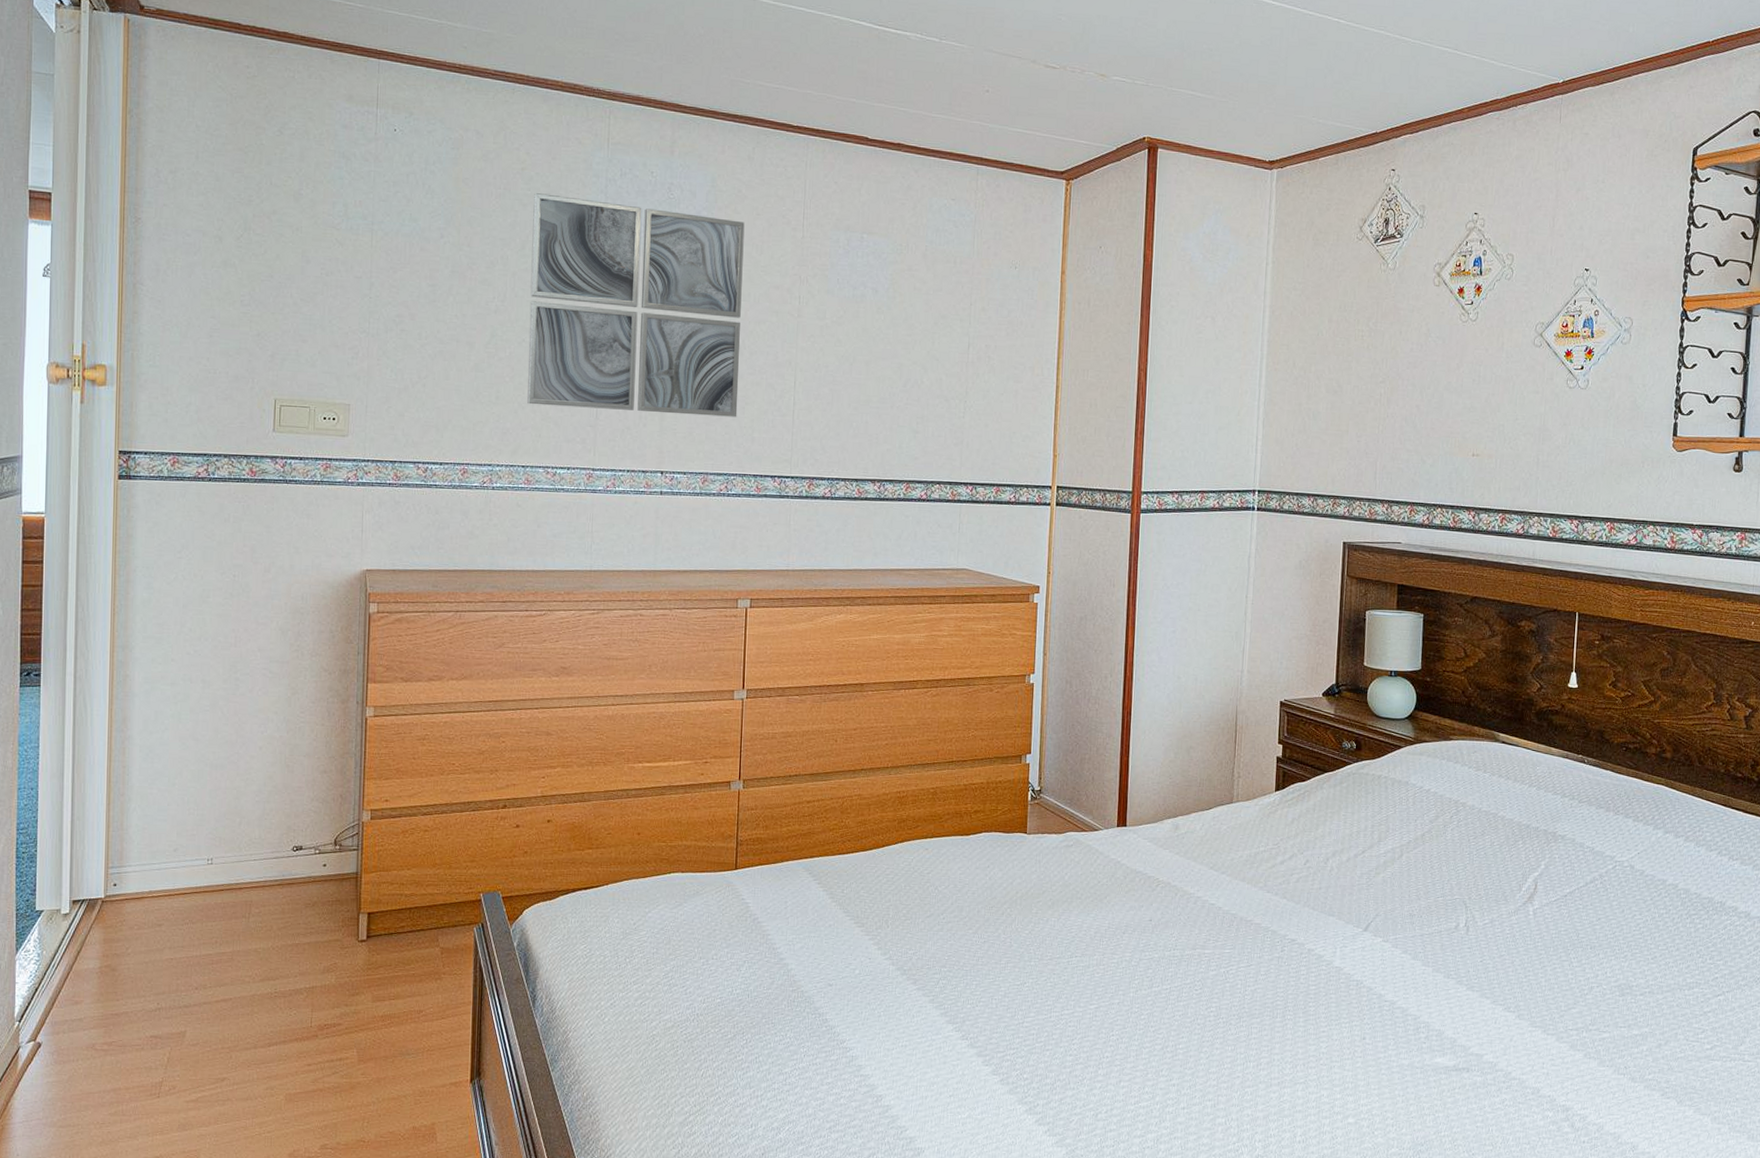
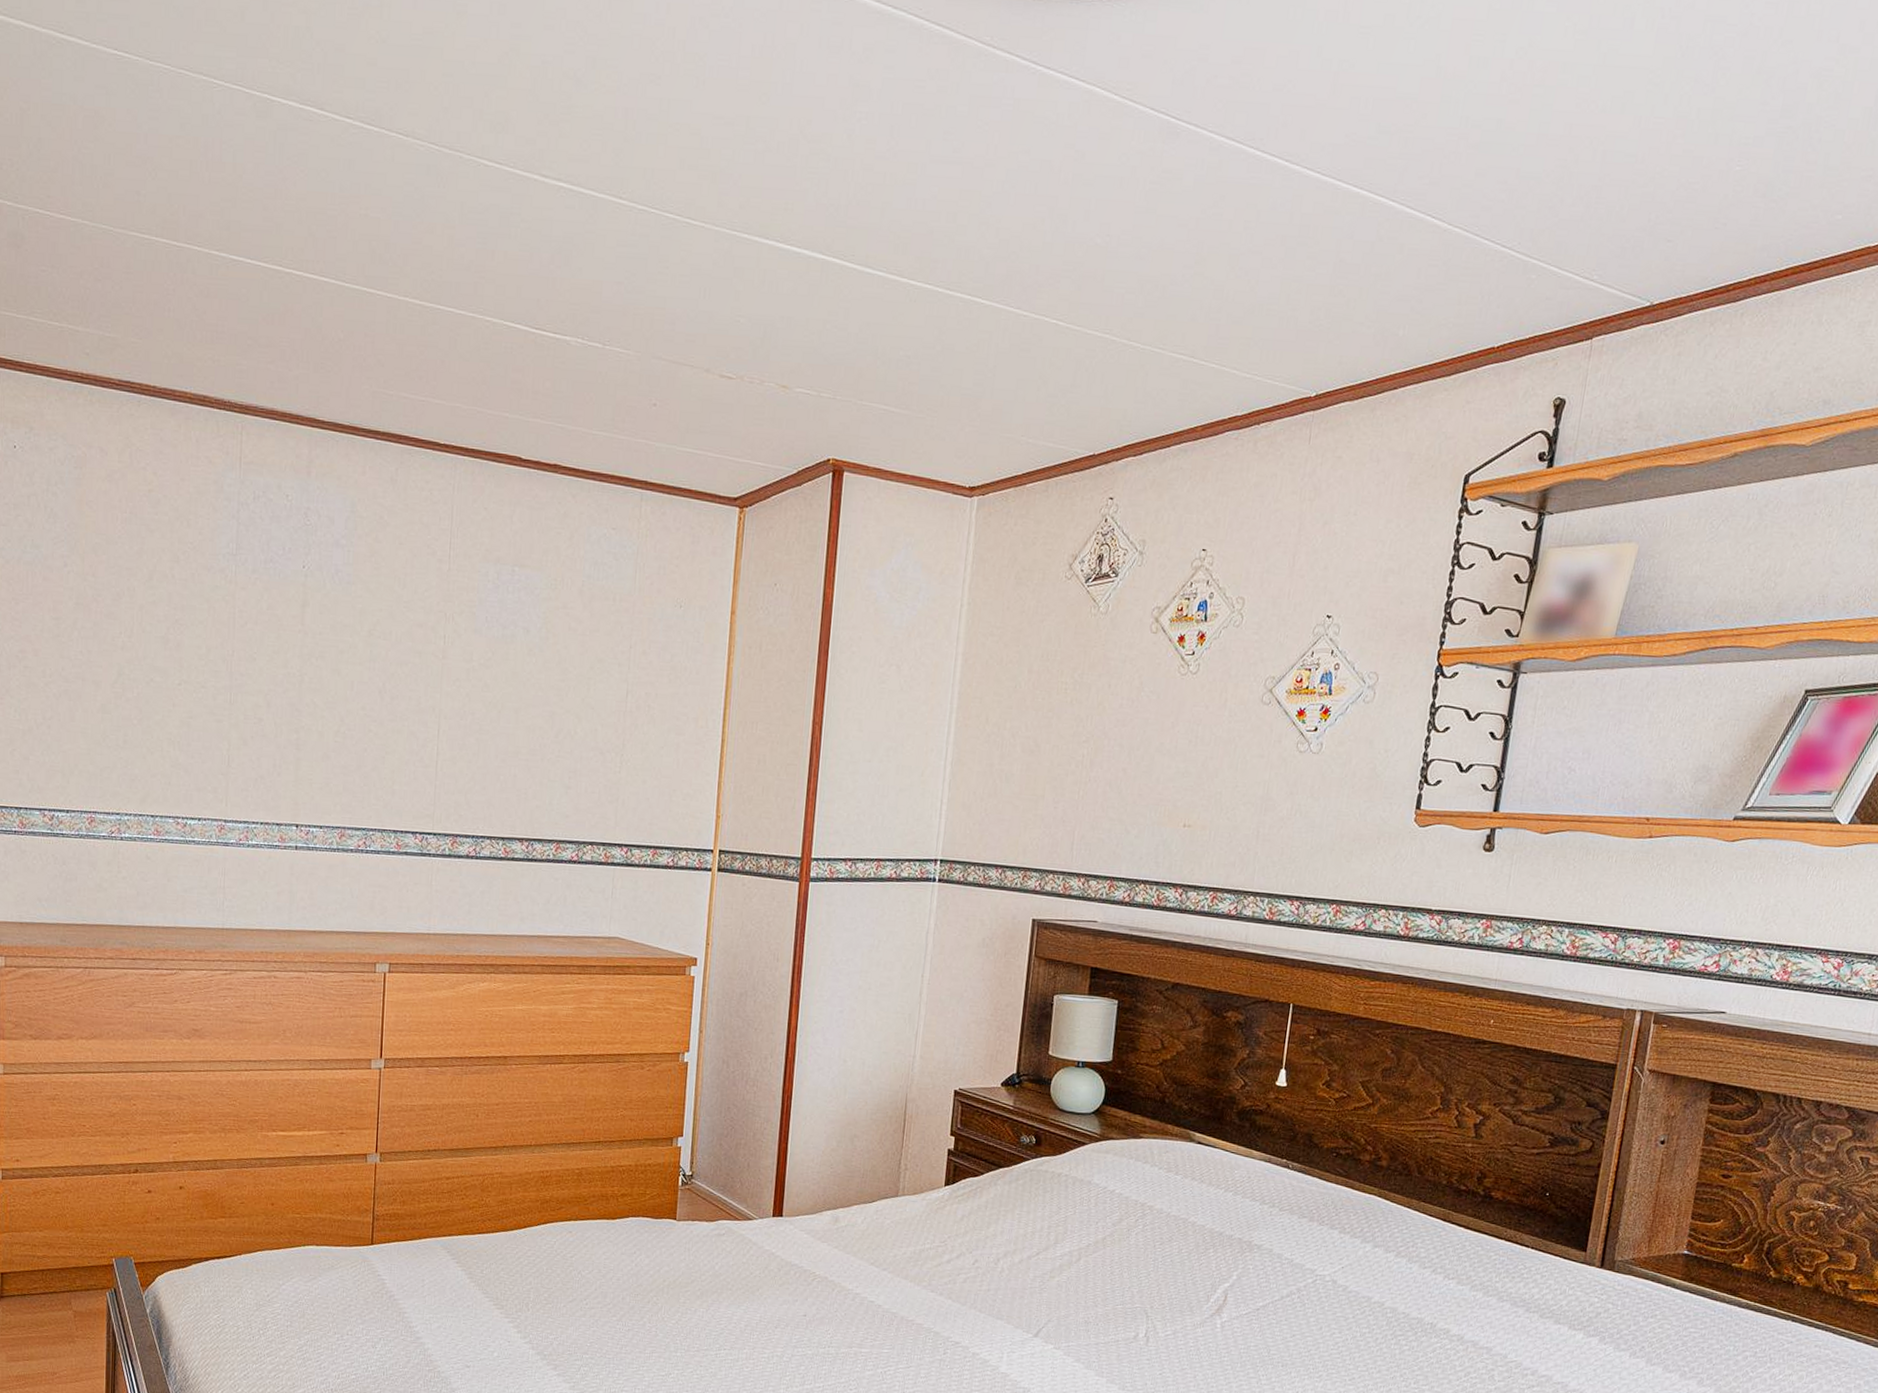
wall art: present [527,193,745,417] -> none [156,518,387,768]

